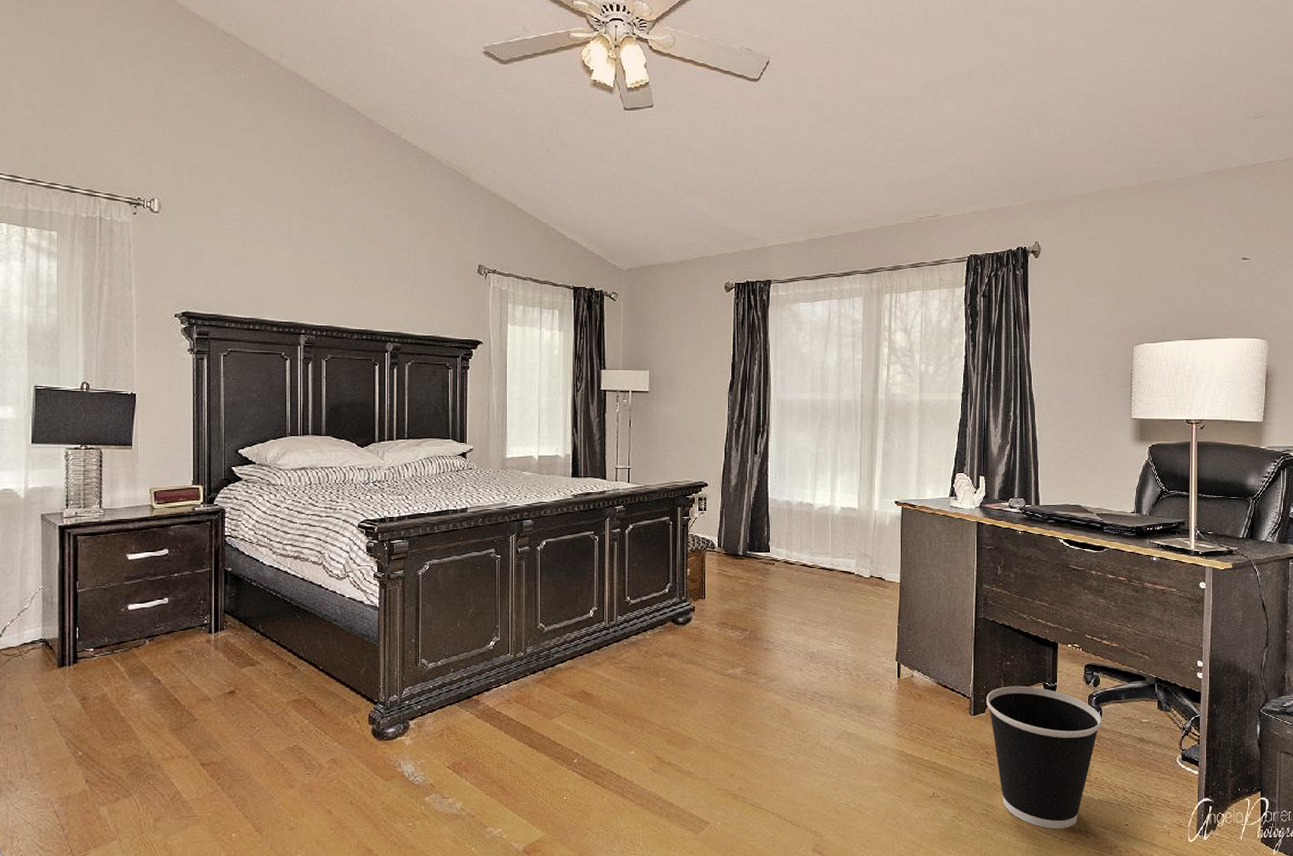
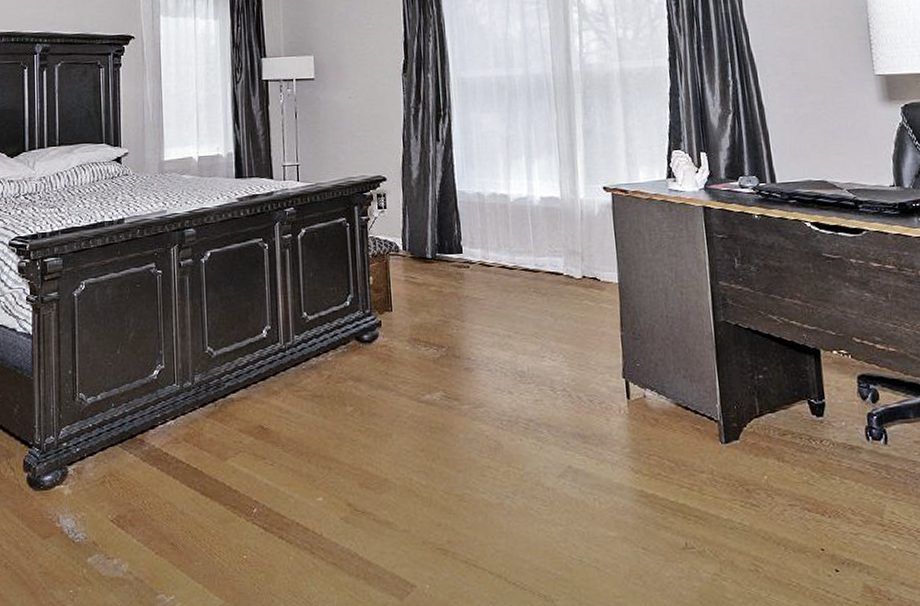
wastebasket: present [986,686,1102,829] -> none [739,404,890,589]

